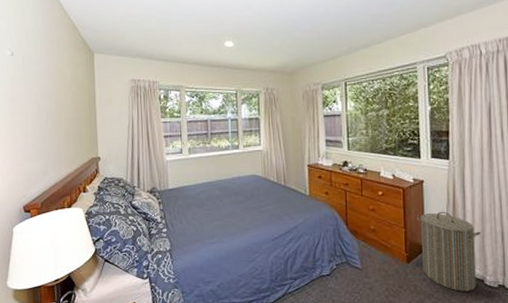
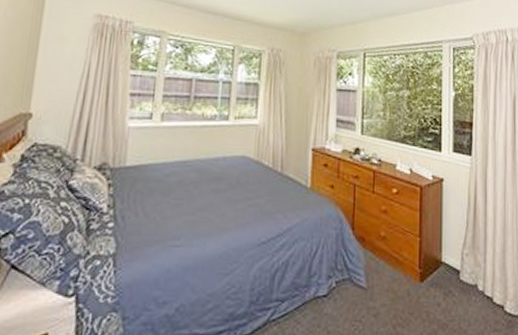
laundry hamper: present [416,211,481,292] -> none [433,217,502,321]

